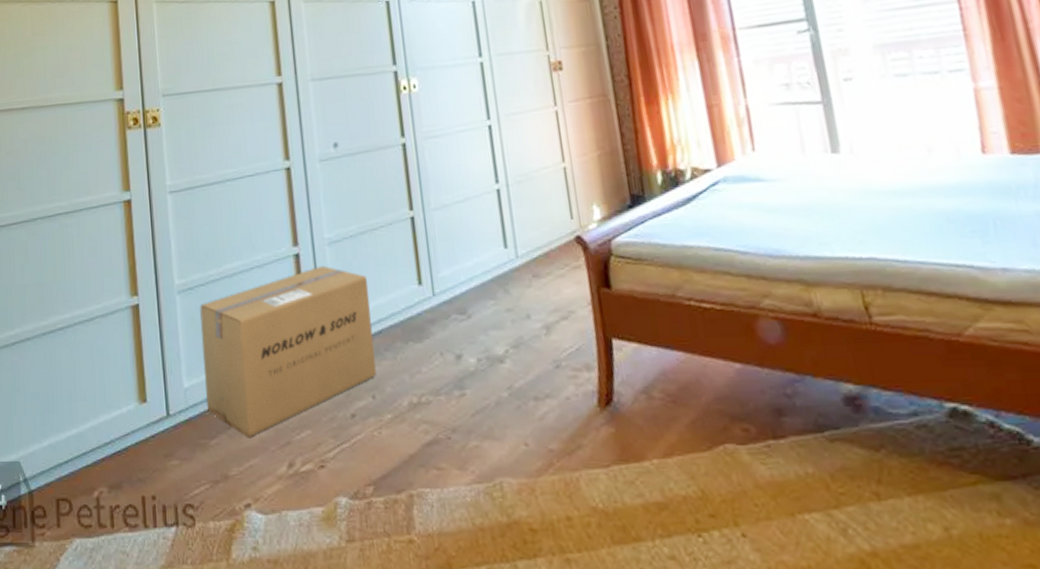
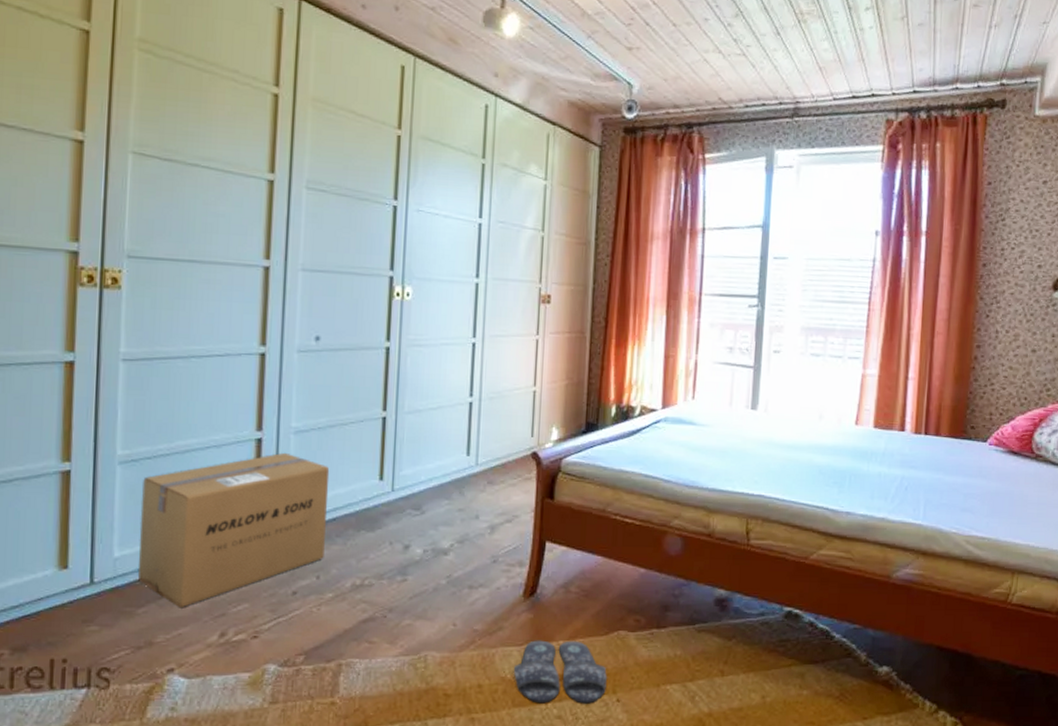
slippers: none [603,458,725,540] -> present [513,640,607,704]

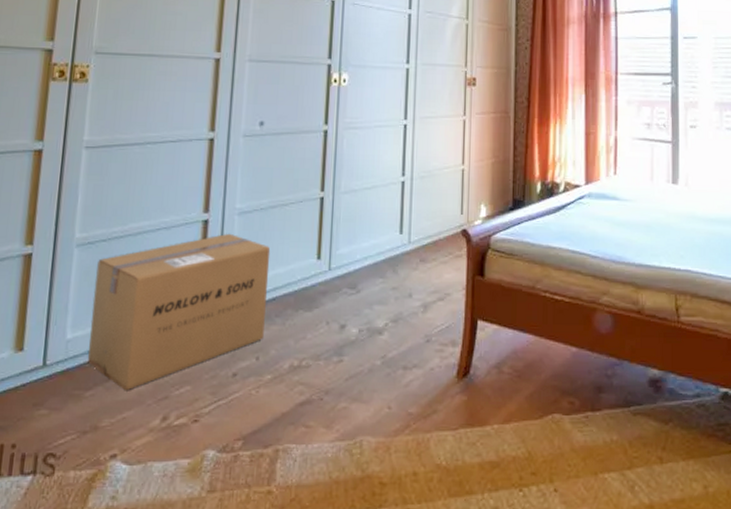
slippers: present [513,640,607,704] -> none [448,424,543,494]

